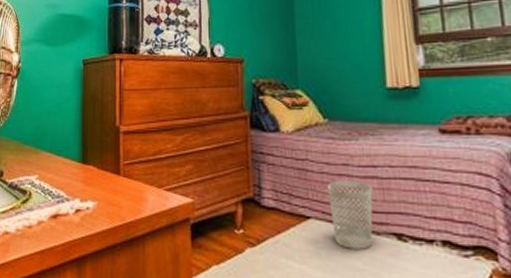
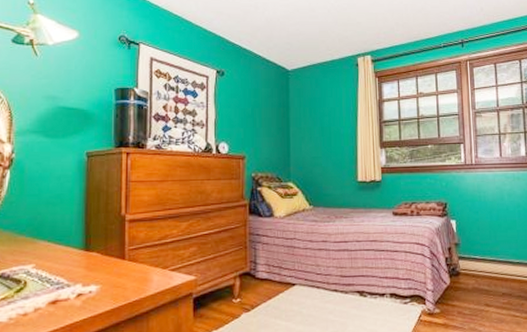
wastebasket: present [326,180,373,250] -> none [309,253,344,306]

